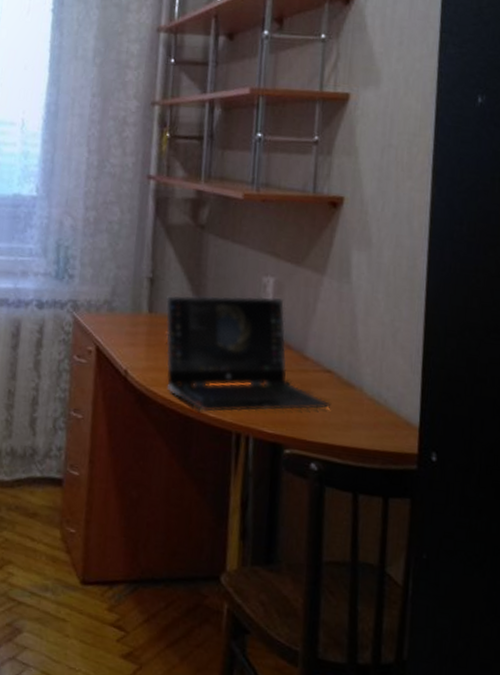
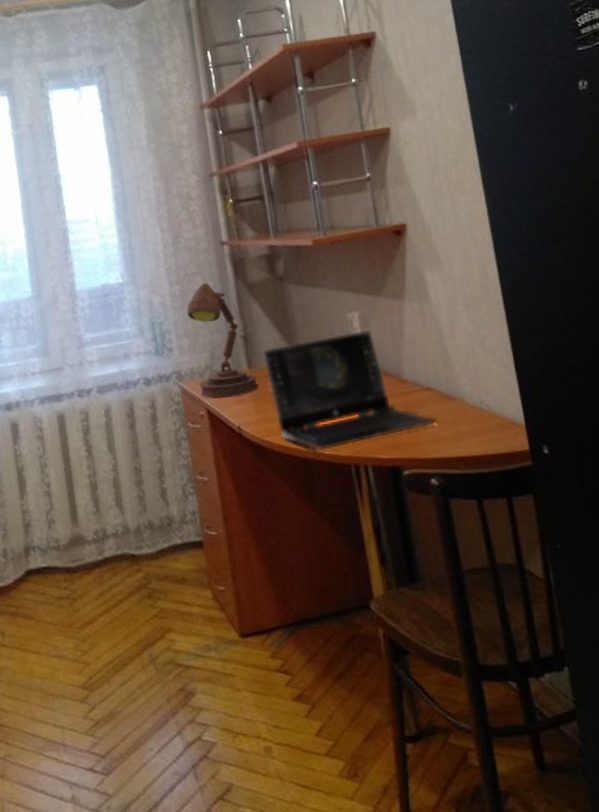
desk lamp: none [93,214,155,339] -> present [186,282,259,399]

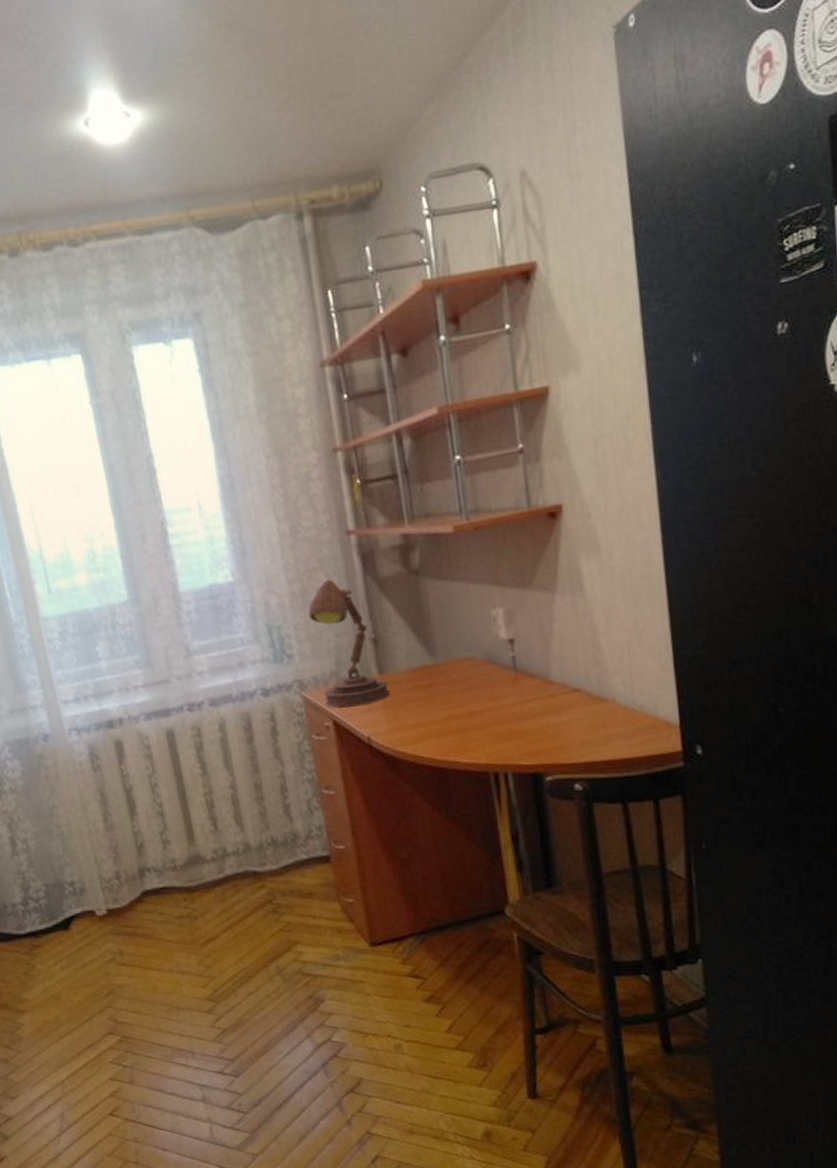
laptop computer: present [262,329,437,450] -> none [395,627,585,759]

